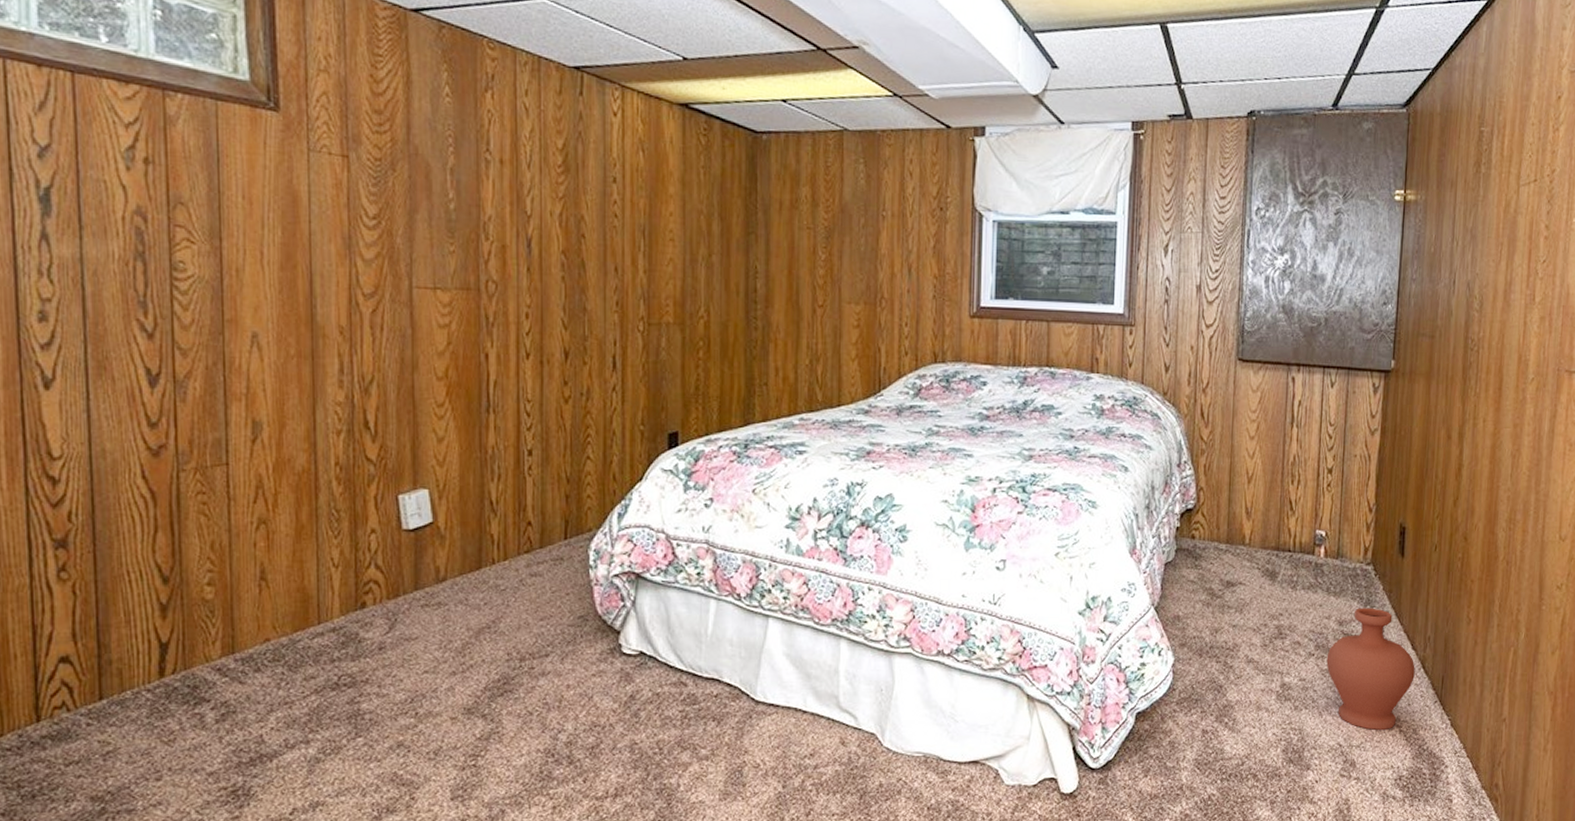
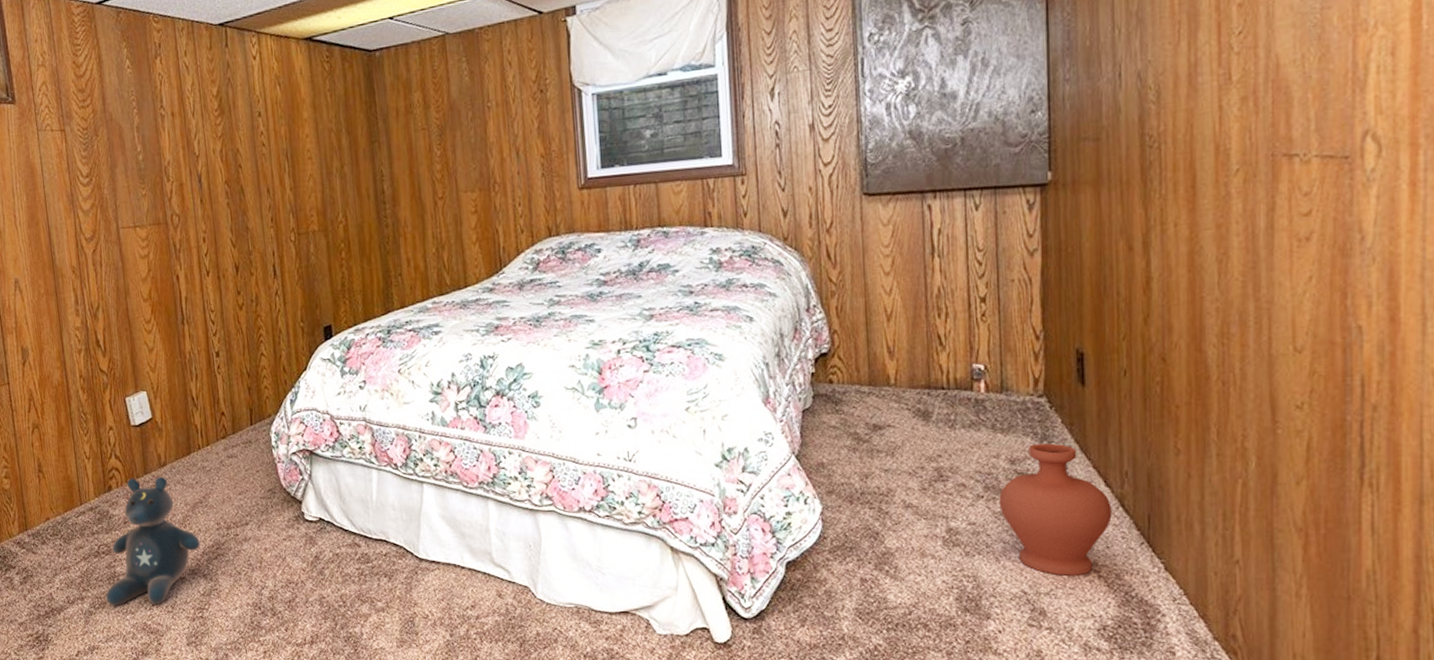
stuffed bear: none [342,594,482,752] -> present [105,476,201,606]

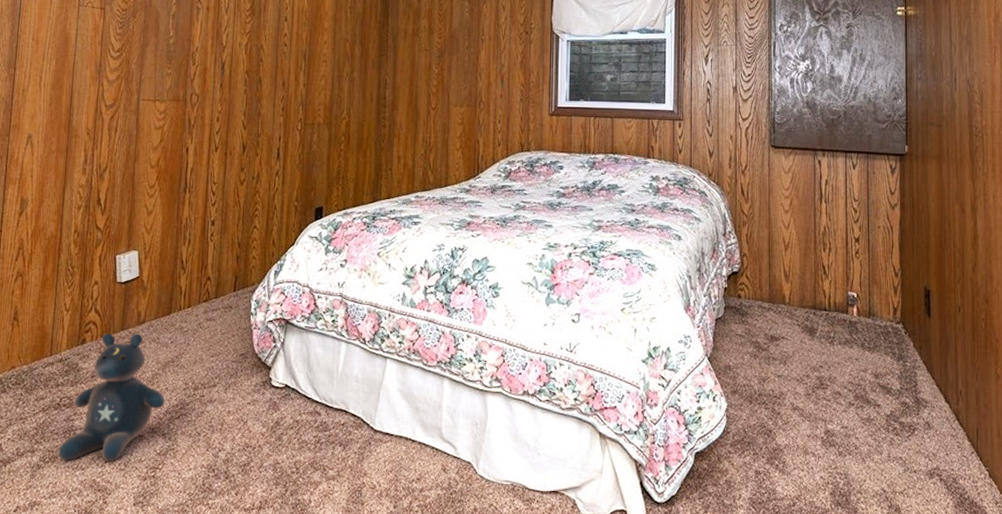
decorative vase: present [999,443,1112,577] -> none [866,362,950,479]

